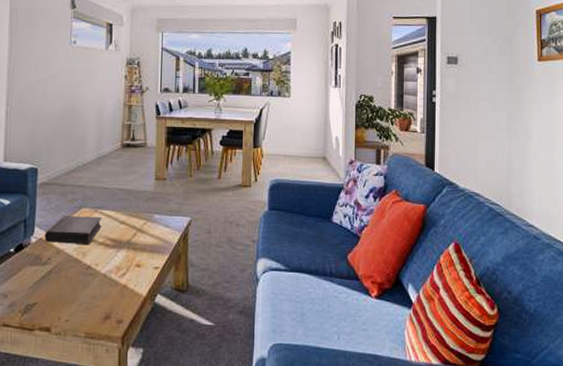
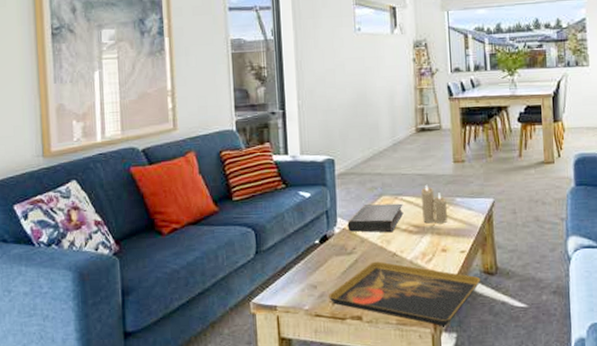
decorative tray: none [19,273,172,342] -> present [329,261,481,327]
candle: none [120,199,145,238] -> present [420,184,447,224]

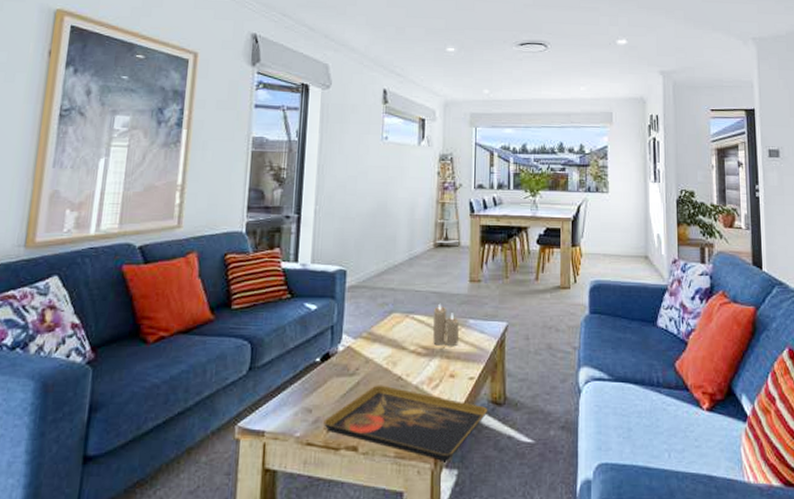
book: present [347,203,404,233] -> none [353,322,414,354]

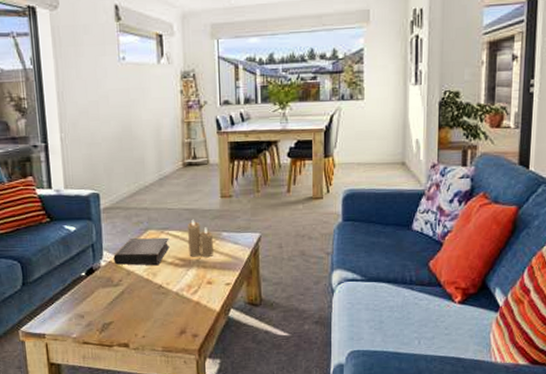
decorative tray: present [324,385,488,463] -> none [96,293,246,354]
book: none [353,322,414,354] -> present [113,237,170,266]

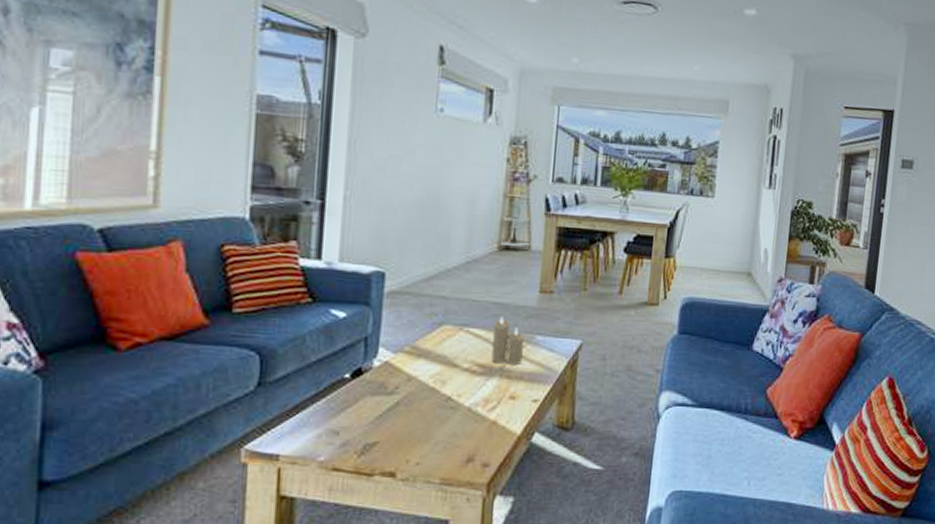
book: present [113,237,170,266] -> none [391,334,469,372]

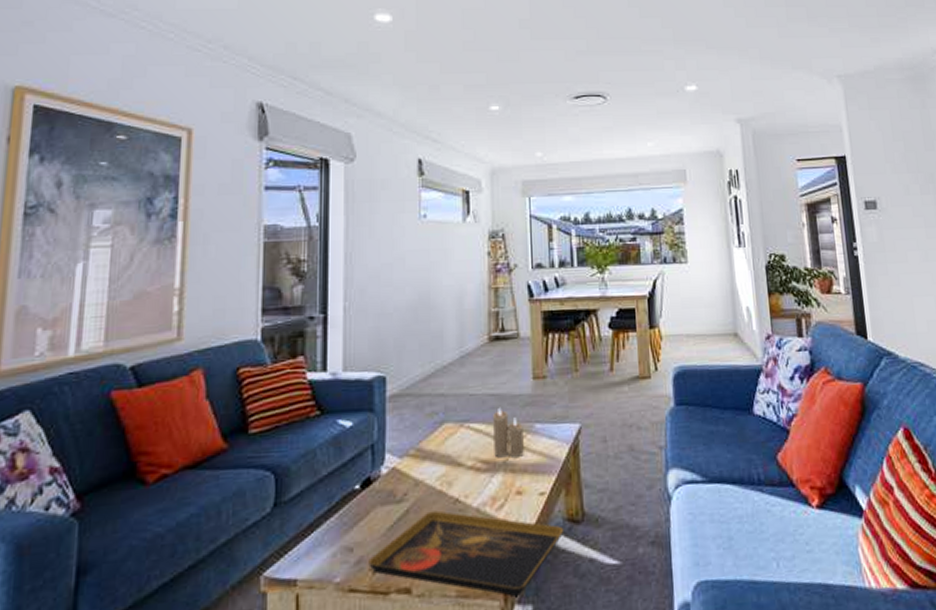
decorative tray: none [354,405,553,490] -> present [368,510,564,598]

